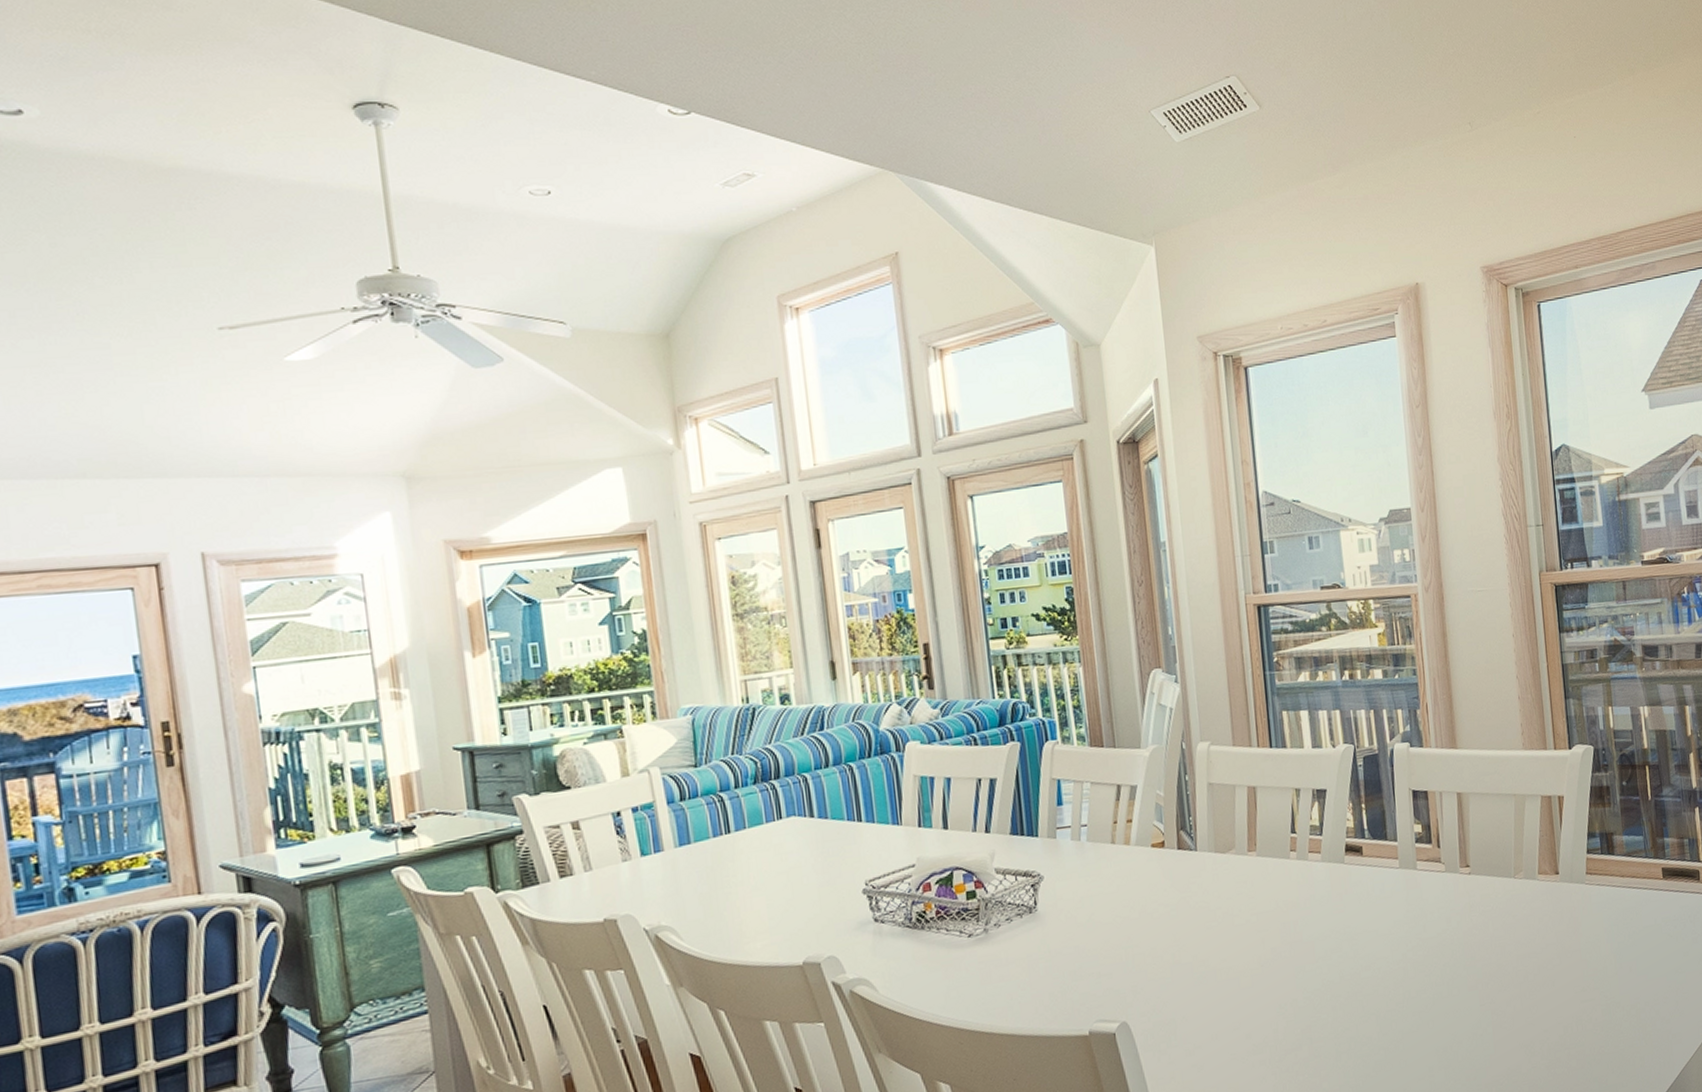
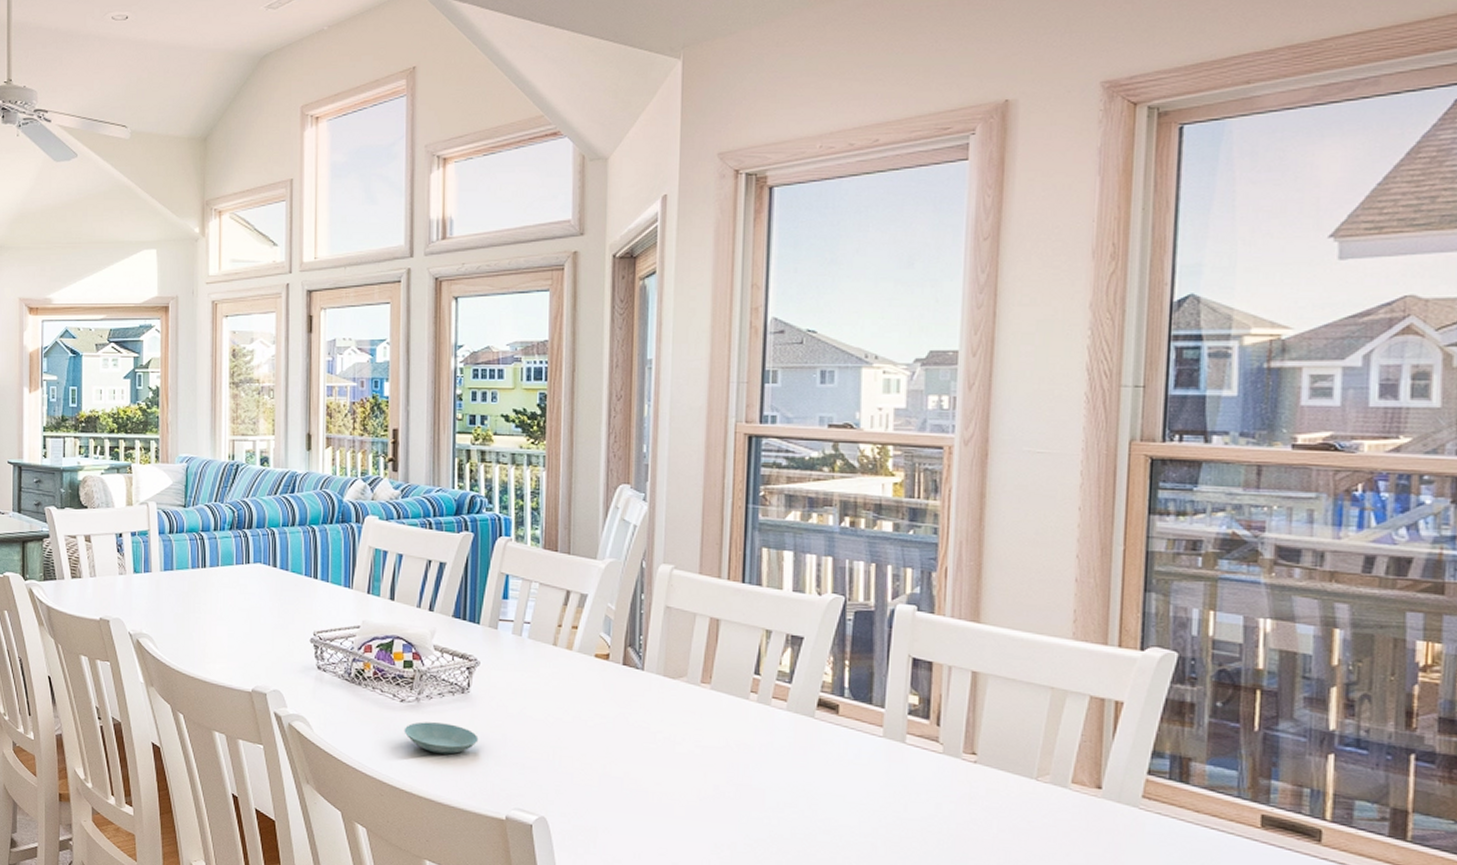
saucer: none [975,948,1053,984] -> present [404,722,479,755]

